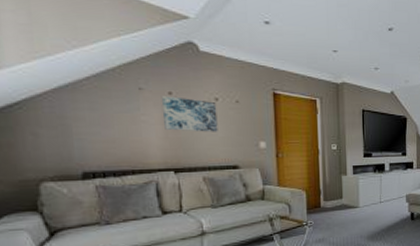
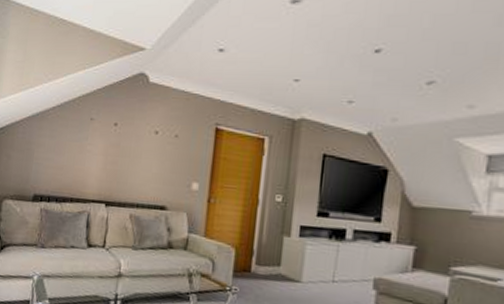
wall art: present [161,96,218,132] -> none [105,127,156,168]

